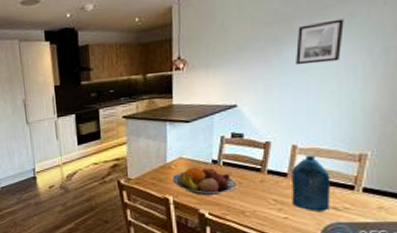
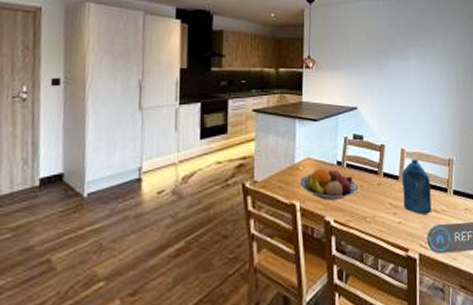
wall art: present [296,18,344,66] -> none [399,44,430,78]

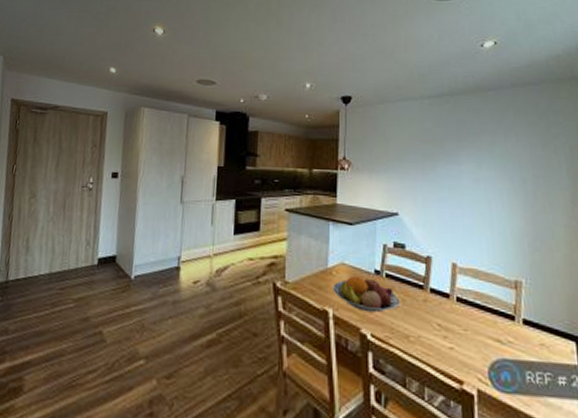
bottle: present [401,159,432,215] -> none [452,276,494,344]

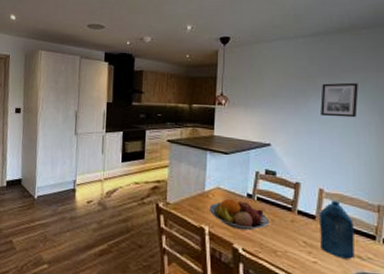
wall art: none [449,146,488,184] -> present [320,82,359,118]
bottle: none [452,276,494,344] -> present [318,200,355,259]

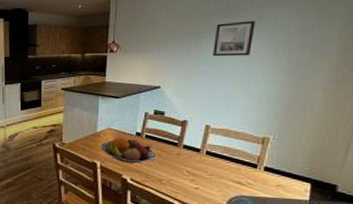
bottle: present [318,200,355,259] -> none [203,135,237,185]

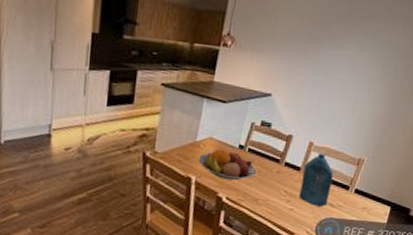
bottle: none [203,135,237,185] -> present [299,153,334,207]
wall art: present [213,20,256,57] -> none [327,30,372,71]

